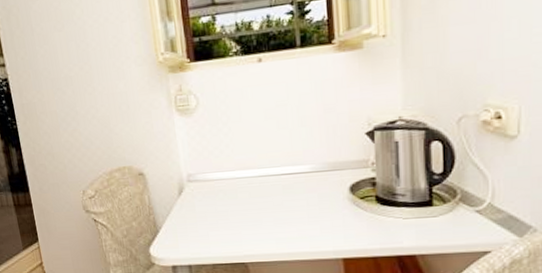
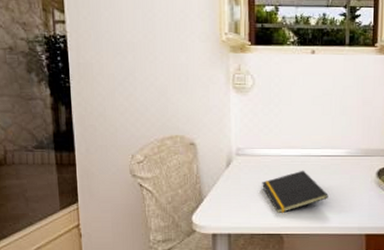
notepad: none [218,192,295,241] -> present [262,170,329,214]

